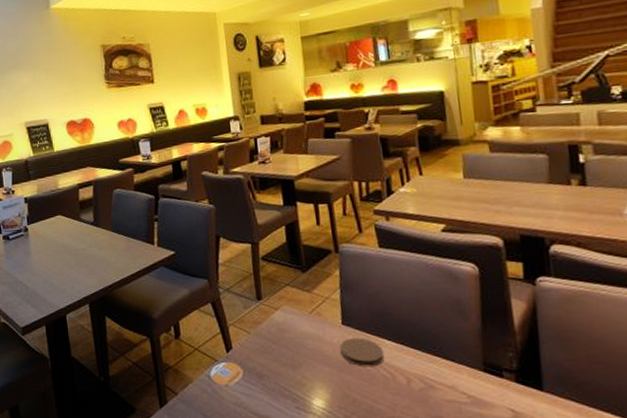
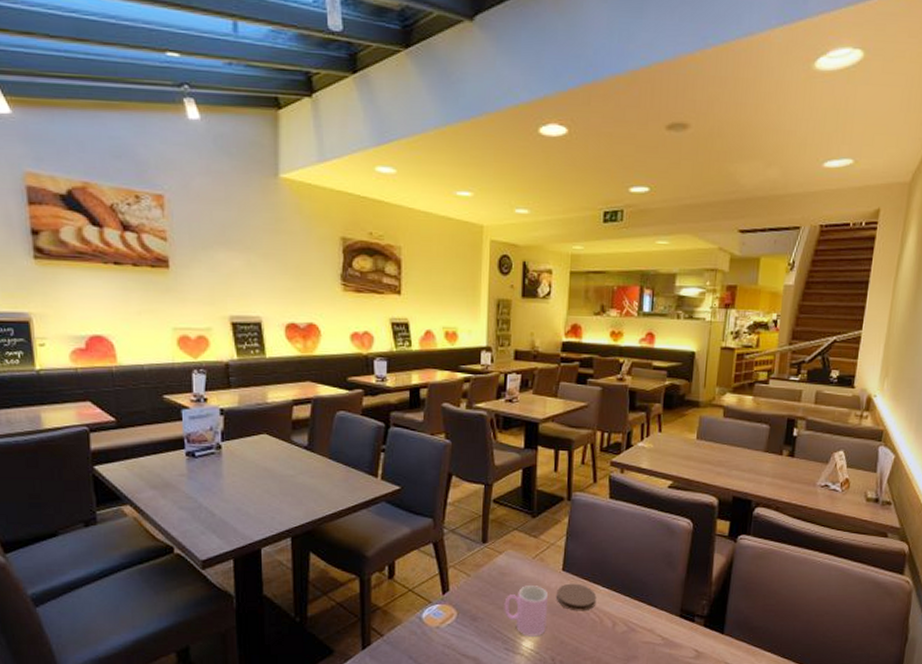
cup: none [287,341,335,395] -> present [504,586,548,637]

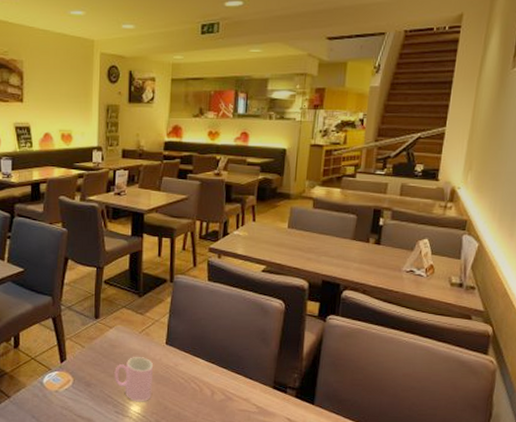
coaster: present [557,583,597,611] -> none [161,356,197,381]

